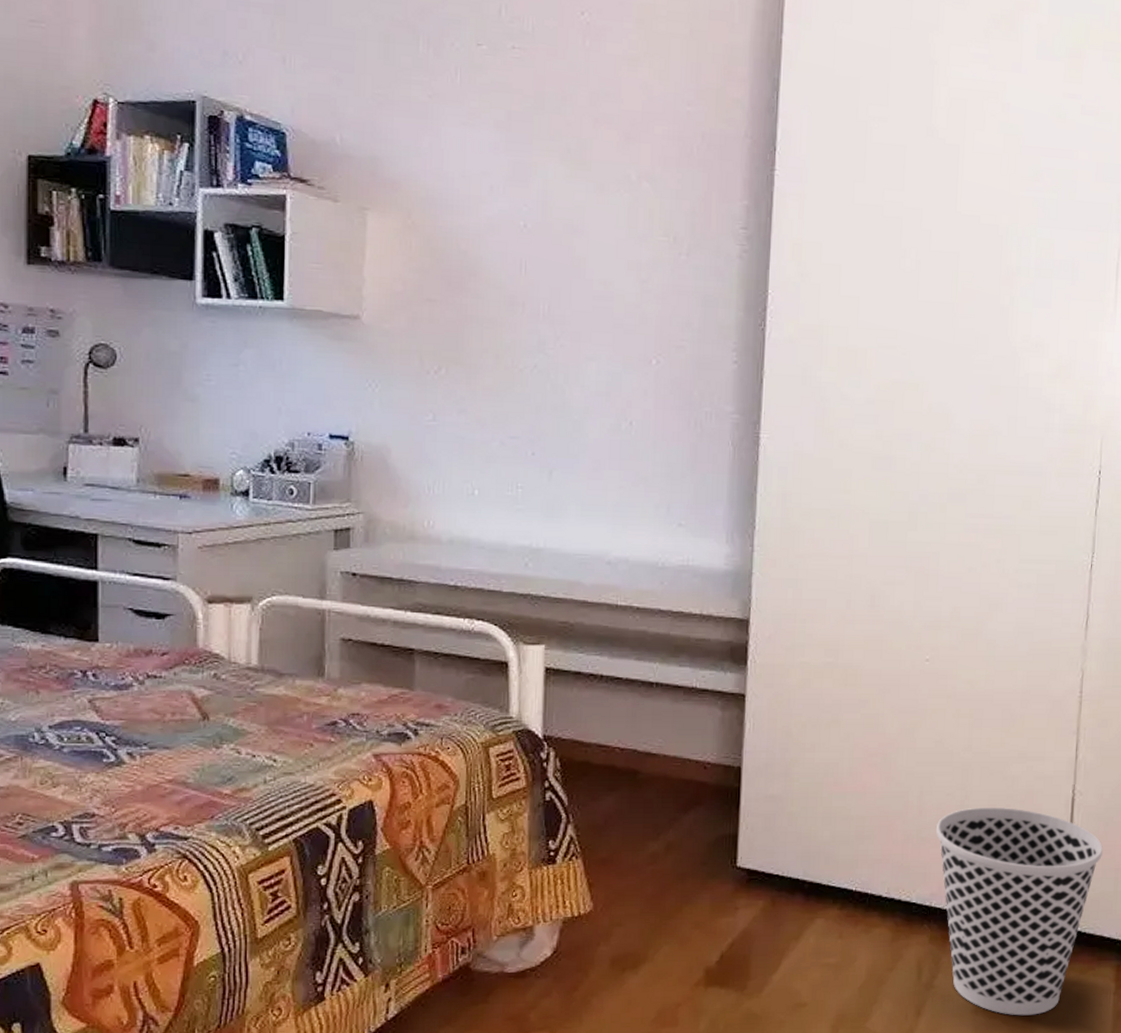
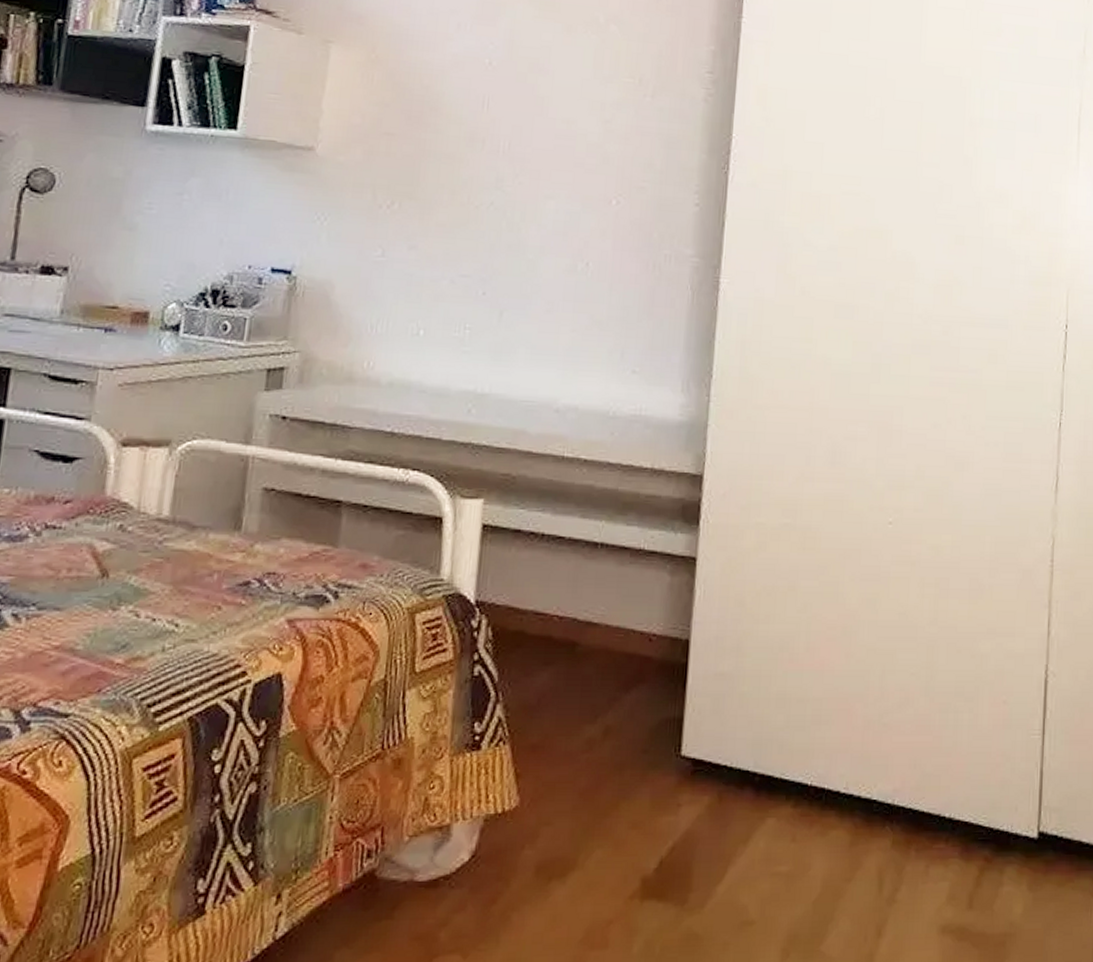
wastebasket: present [936,807,1103,1016] -> none [899,689,1079,938]

